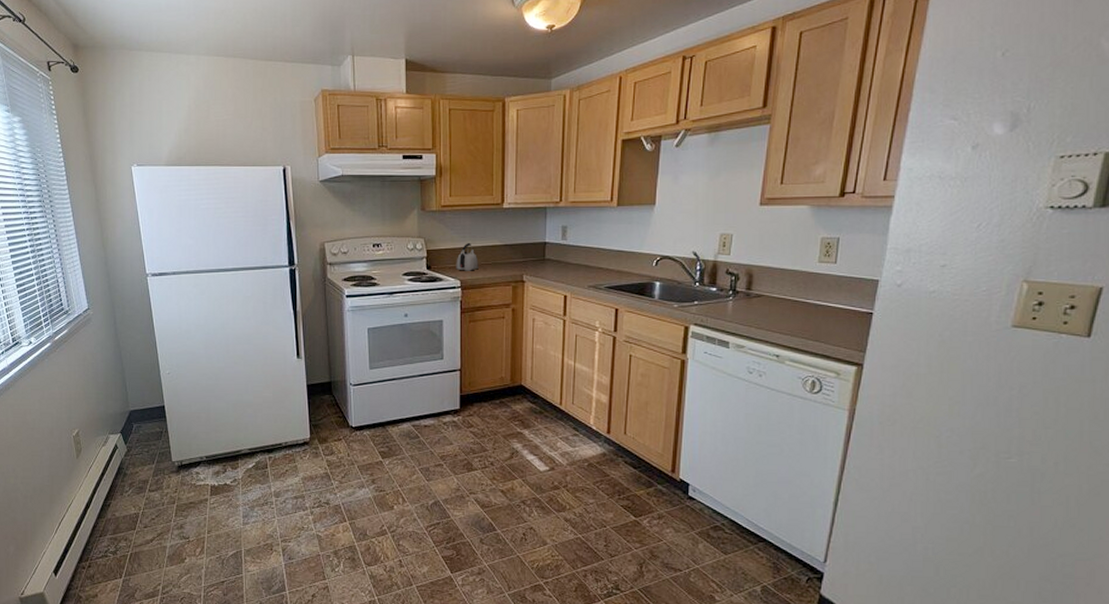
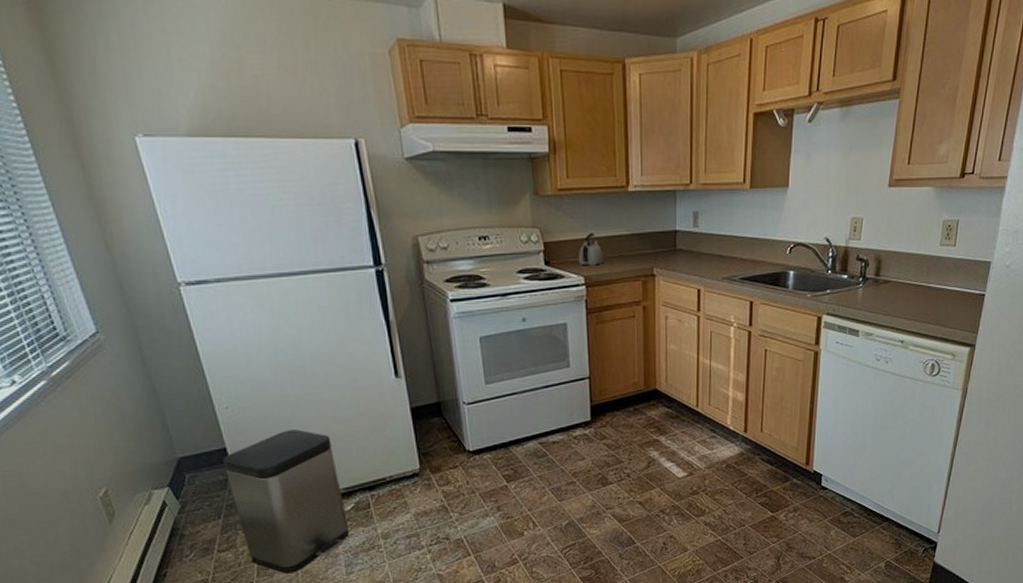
pedal bin: none [161,395,248,517] -> present [223,429,349,574]

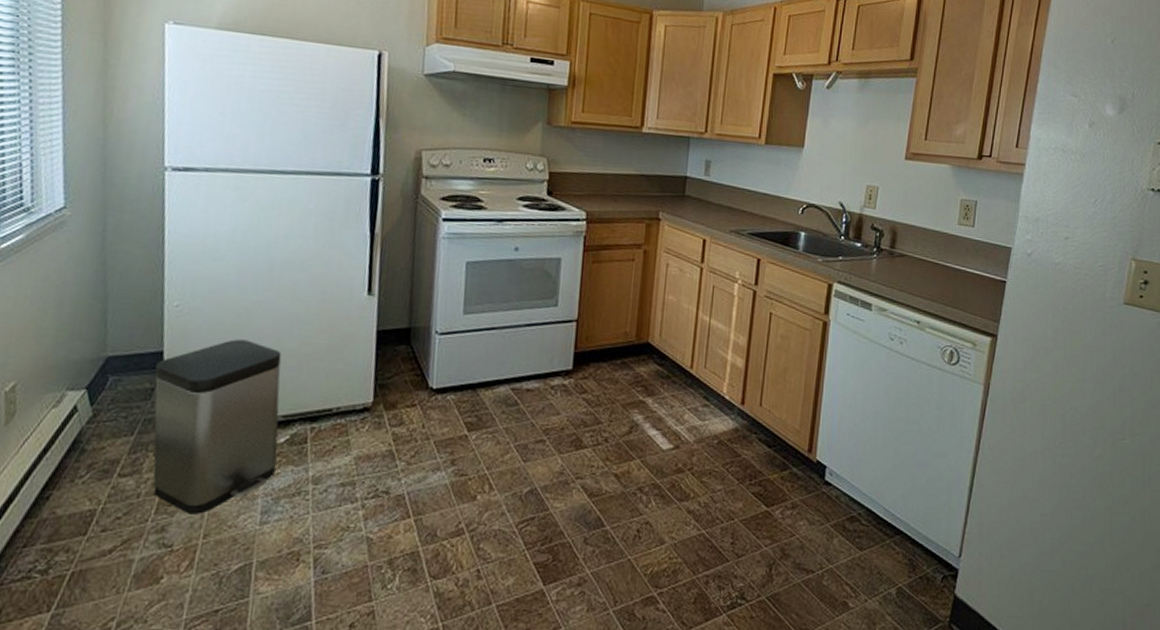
kettle: present [578,233,604,266] -> none [582,169,610,202]

